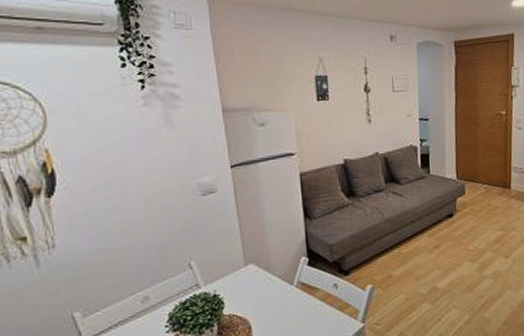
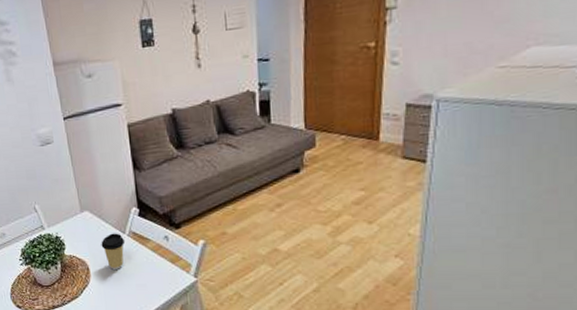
coffee cup: none [266,285,293,325] -> present [101,233,126,270]

